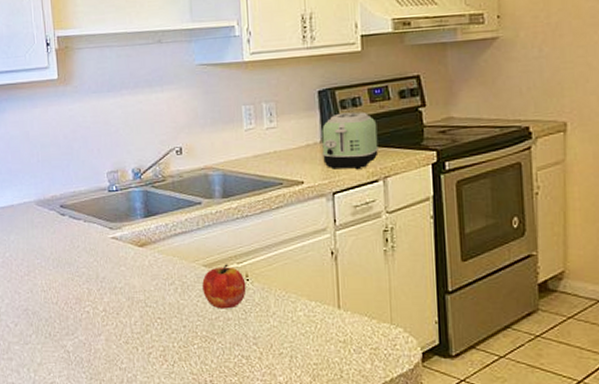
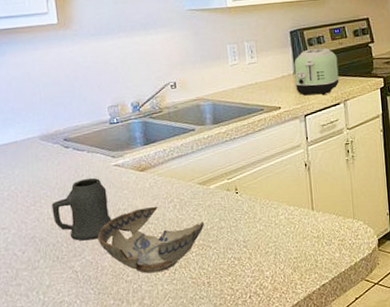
mug: none [45,250,107,319] -> present [51,177,112,241]
decorative bowl: none [91,287,208,363] -> present [97,206,204,274]
apple: present [202,264,247,309] -> none [198,180,236,220]

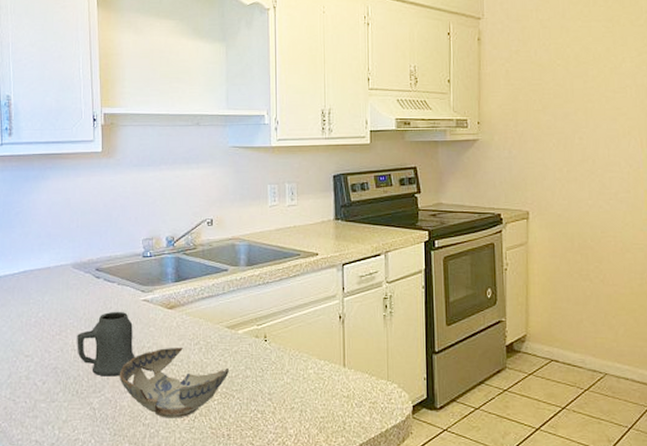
toaster: present [294,48,339,96] -> none [334,195,381,245]

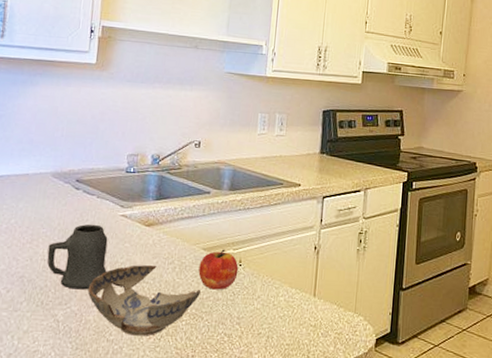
apple: none [225,326,264,367] -> present [198,249,239,290]

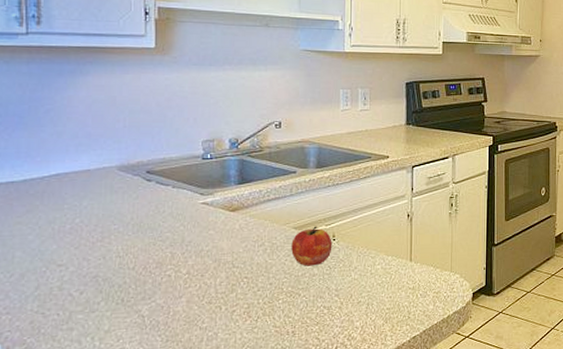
mug: present [47,224,108,290] -> none [122,215,192,283]
decorative bowl: present [87,265,201,336] -> none [173,249,295,321]

